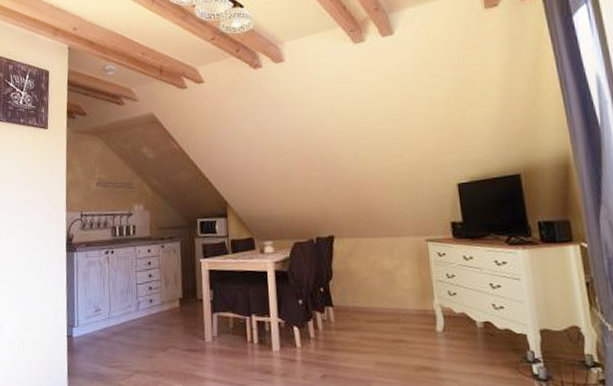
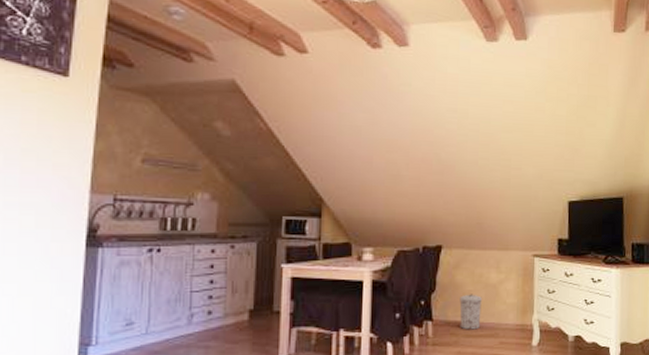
trash can: none [356,280,381,316] -> present [459,294,482,330]

